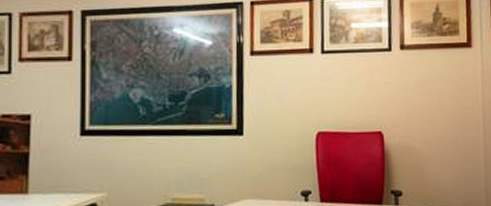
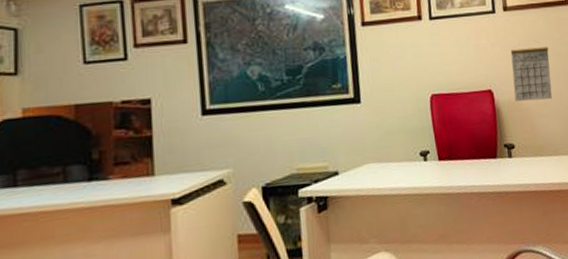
calendar: none [405,82,447,147] -> present [510,40,553,102]

